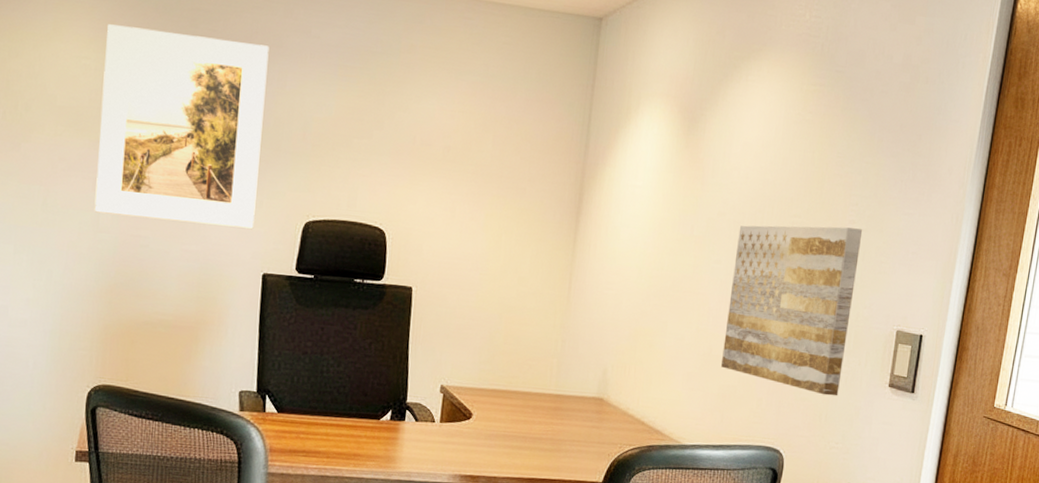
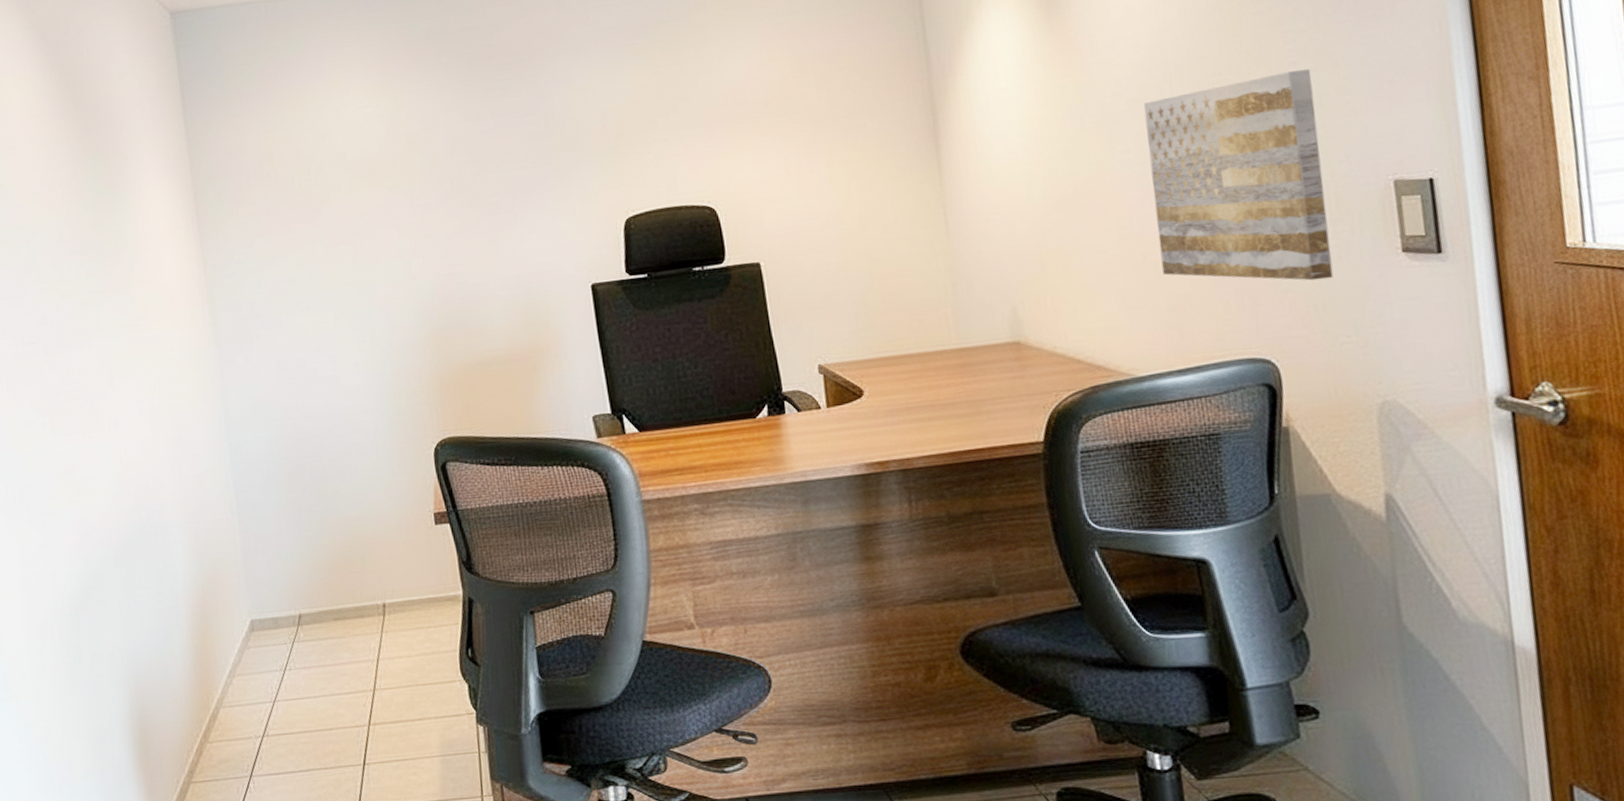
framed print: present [94,24,269,230] -> none [382,45,571,260]

